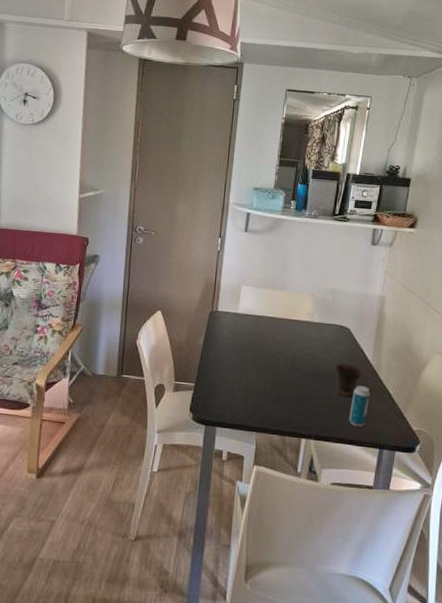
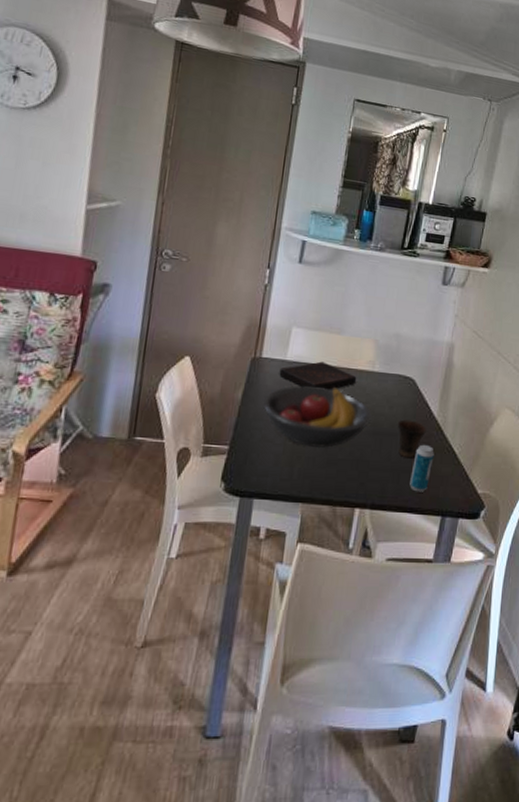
fruit bowl: none [220,334,313,387] -> present [263,385,372,449]
book: none [232,314,298,338] -> present [279,361,357,390]

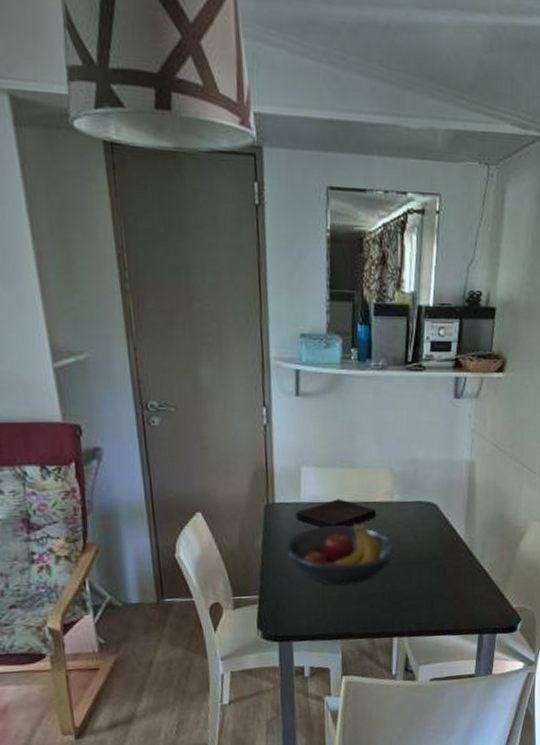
cup: present [397,419,426,458] -> none [424,546,455,584]
beverage can: present [410,444,434,492] -> none [444,568,465,615]

